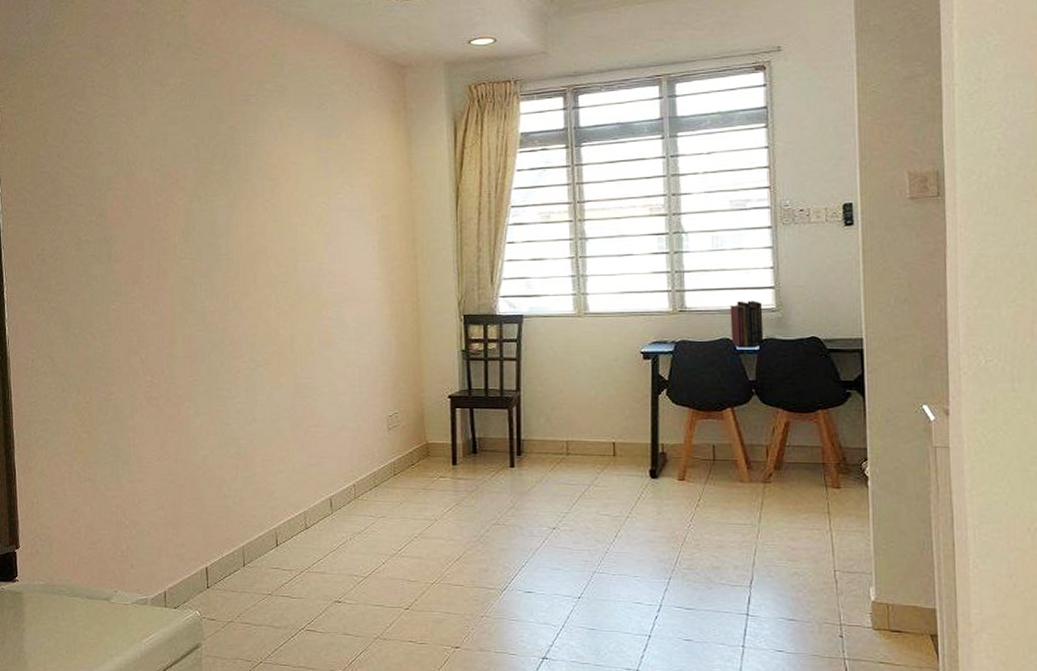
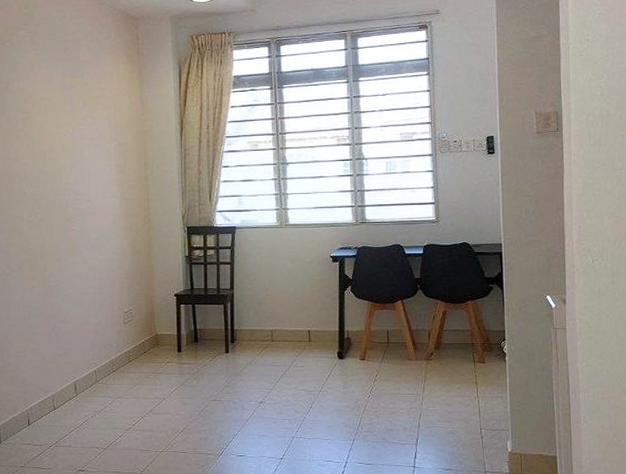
books: present [730,301,764,347] -> none [400,214,426,251]

